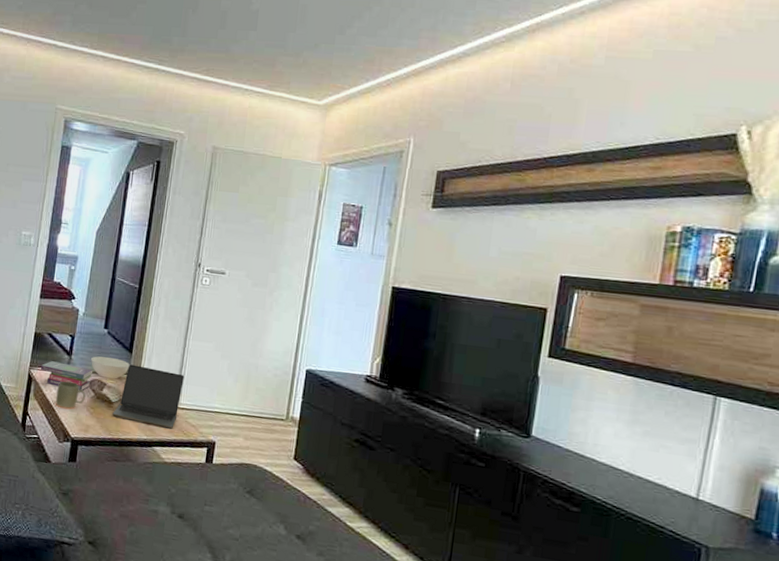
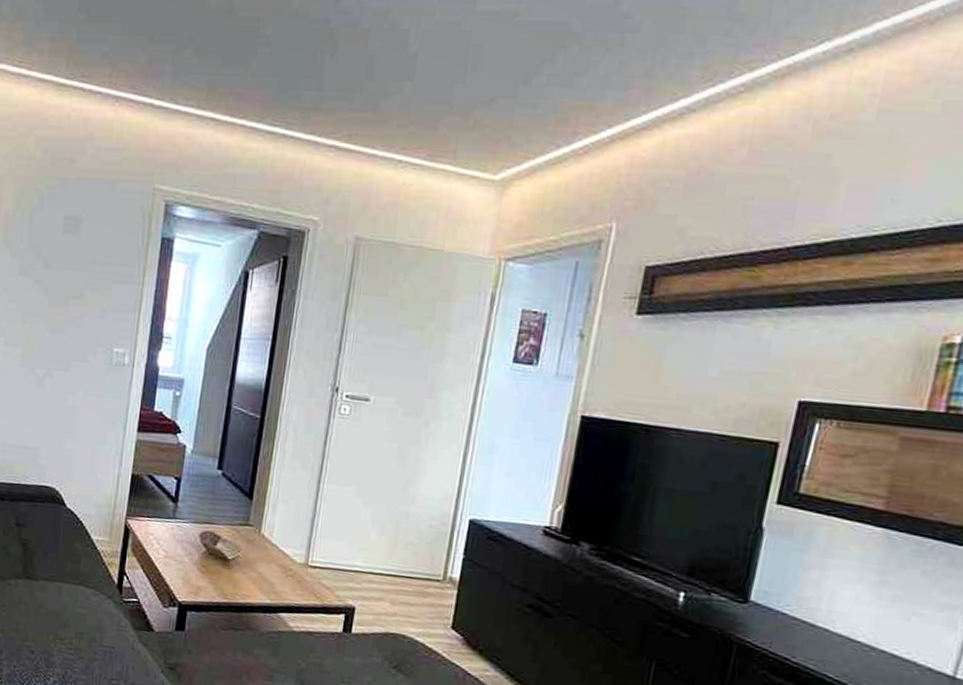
books: present [40,361,94,391] -> none [139,509,205,546]
mug: present [55,381,86,409] -> none [158,533,195,568]
bowl: present [91,356,130,379] -> none [201,503,250,531]
laptop: present [112,364,184,429] -> none [228,513,317,592]

